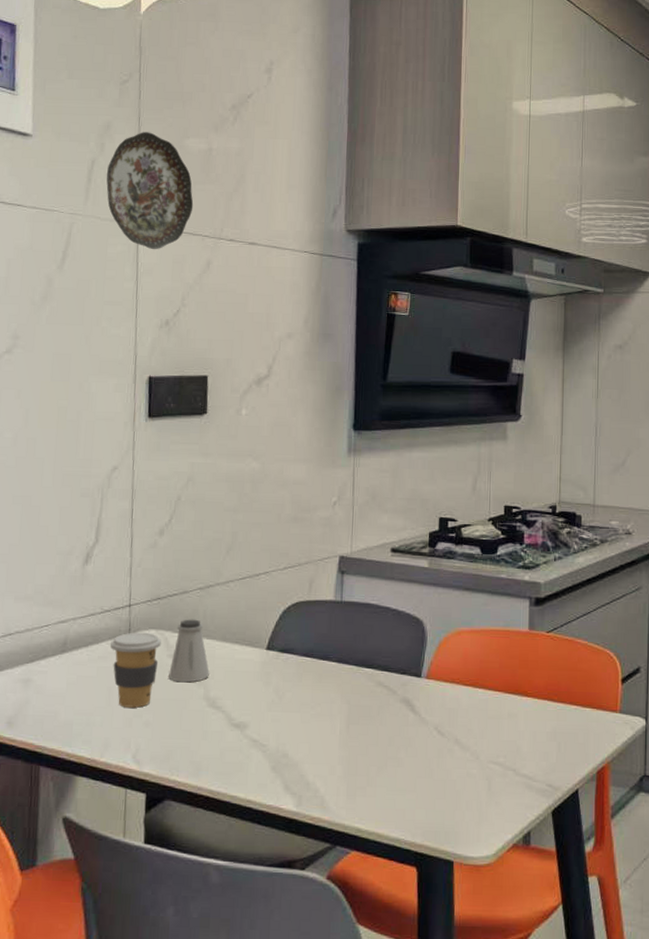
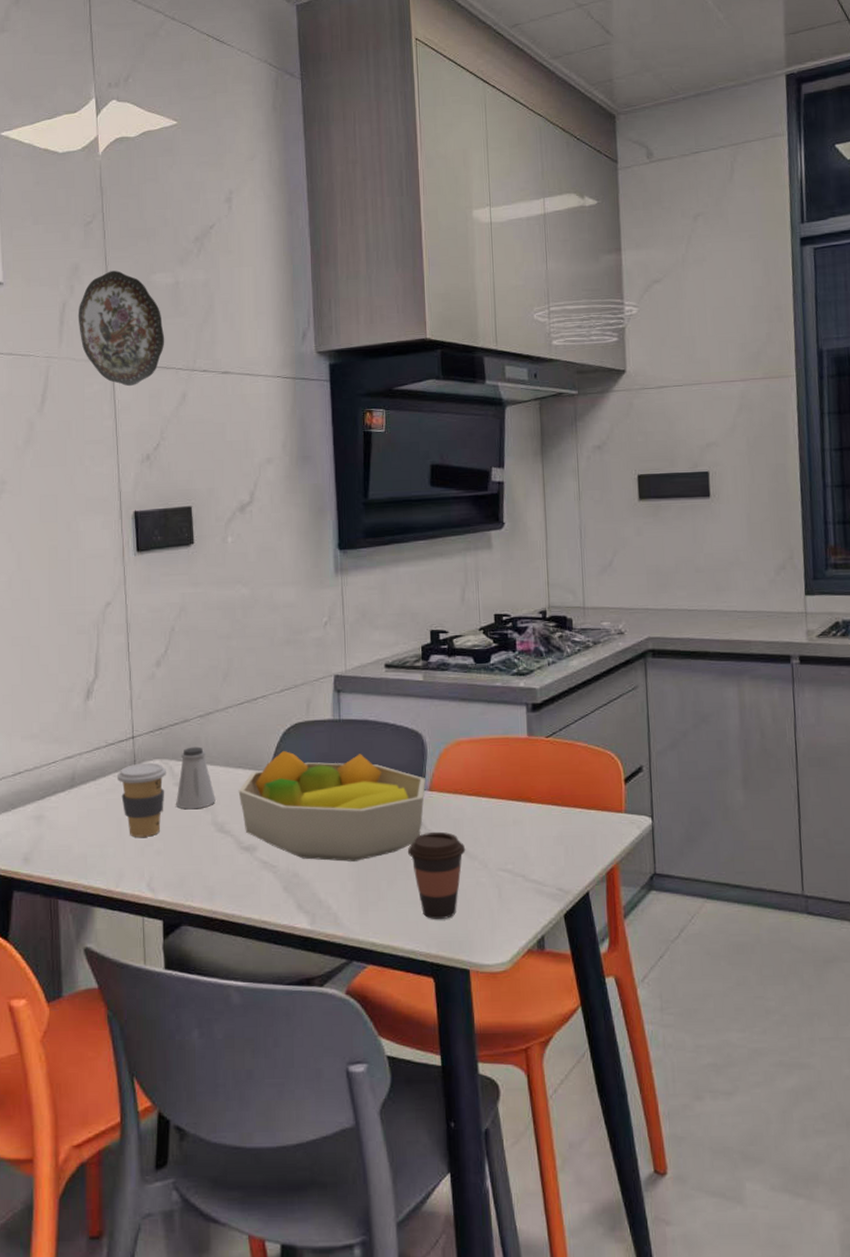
fruit bowl: none [233,629,424,745] -> present [238,751,426,862]
coffee cup: none [399,720,459,809] -> present [407,831,466,919]

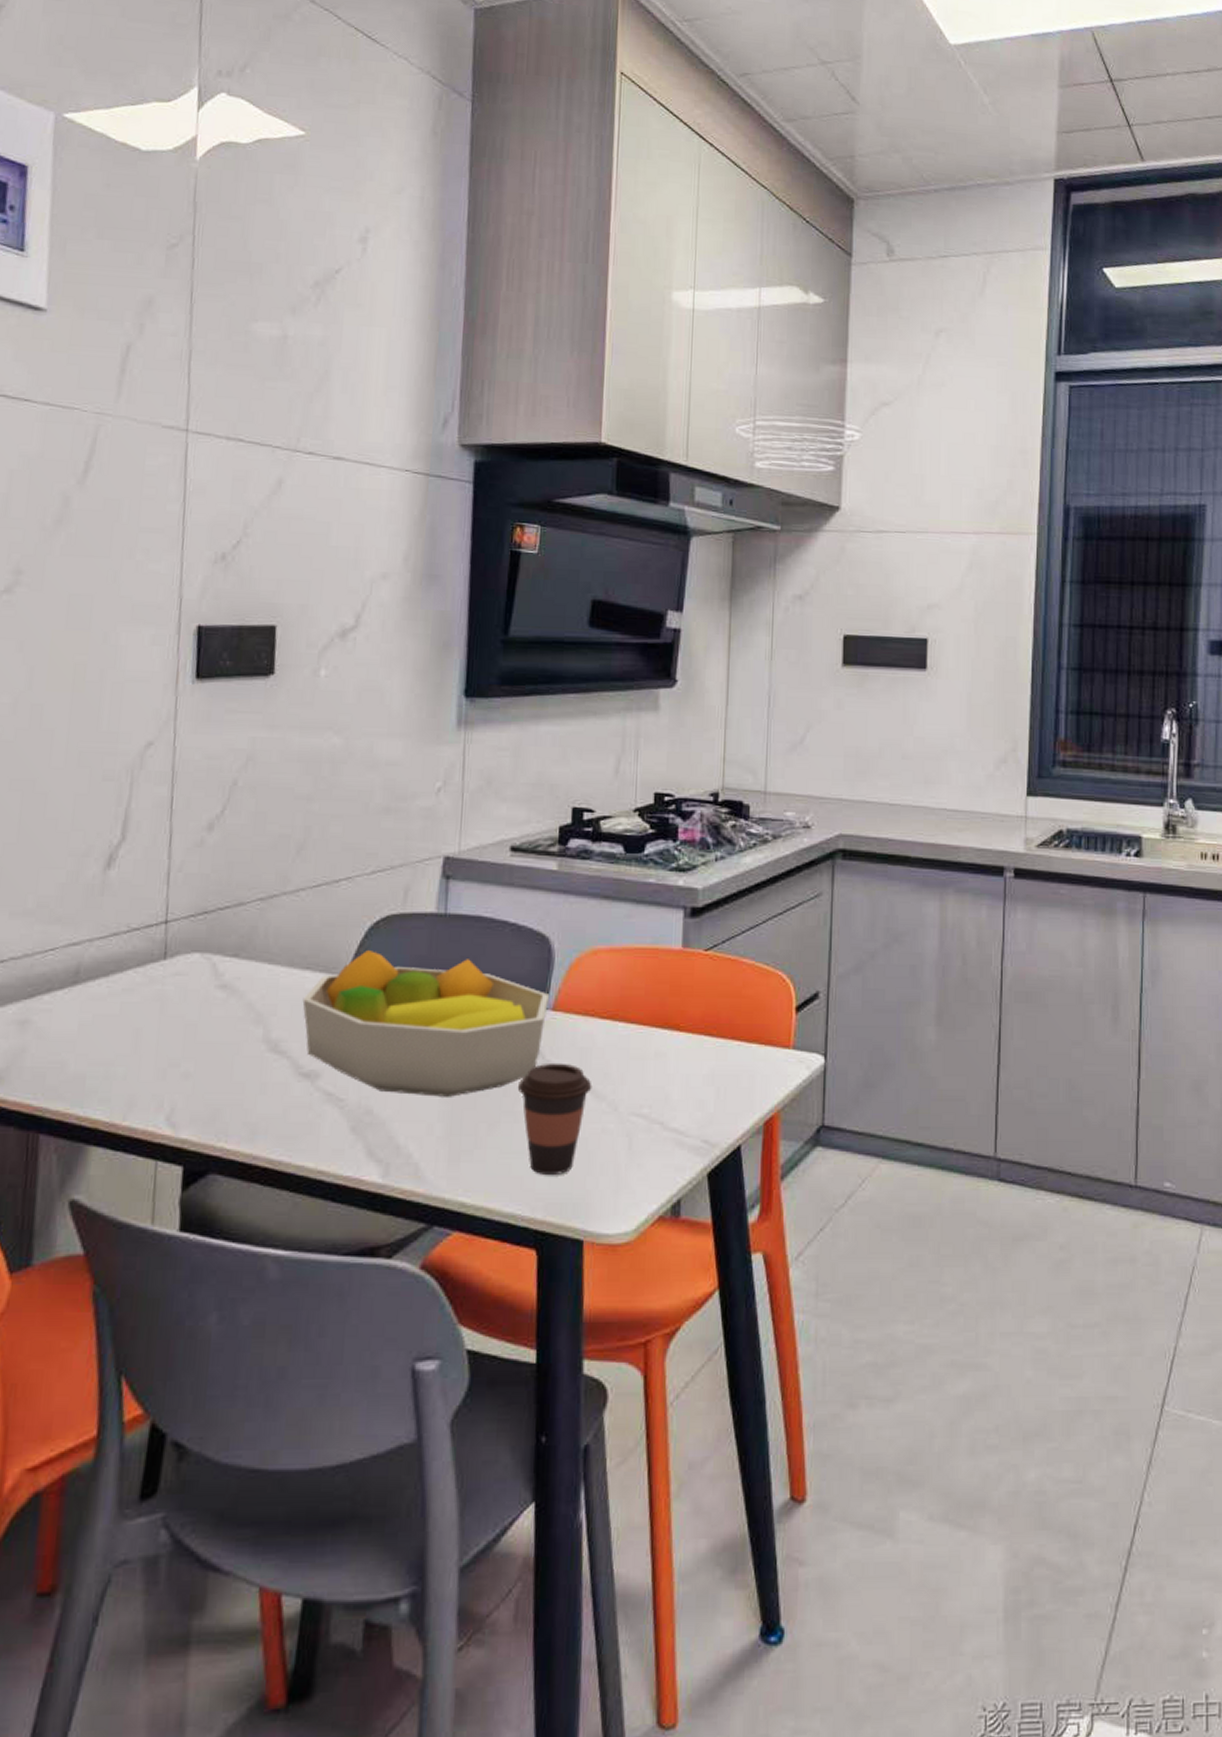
decorative plate: present [78,270,165,387] -> none [145,311,262,463]
coffee cup: present [116,763,166,837] -> none [138,956,208,1055]
saltshaker: present [176,746,216,810] -> none [216,938,271,1021]

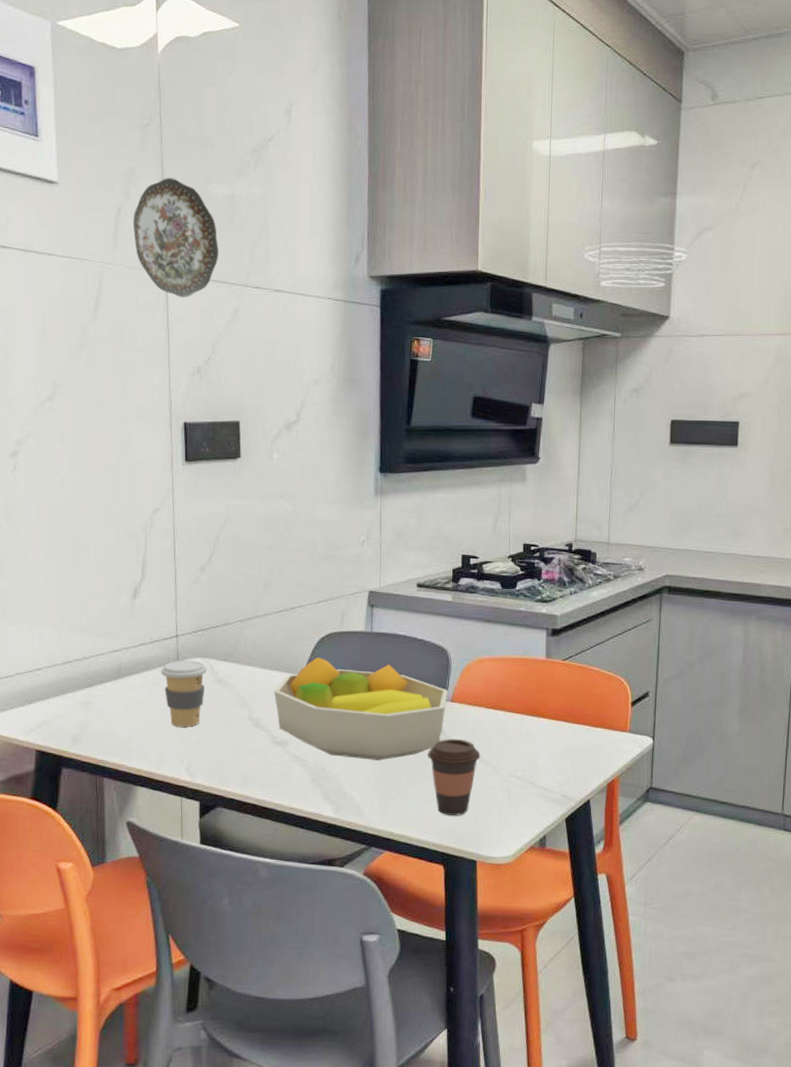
coffee cup: none [138,956,208,1055] -> present [160,660,207,727]
decorative plate: none [145,311,262,463] -> present [132,178,219,298]

